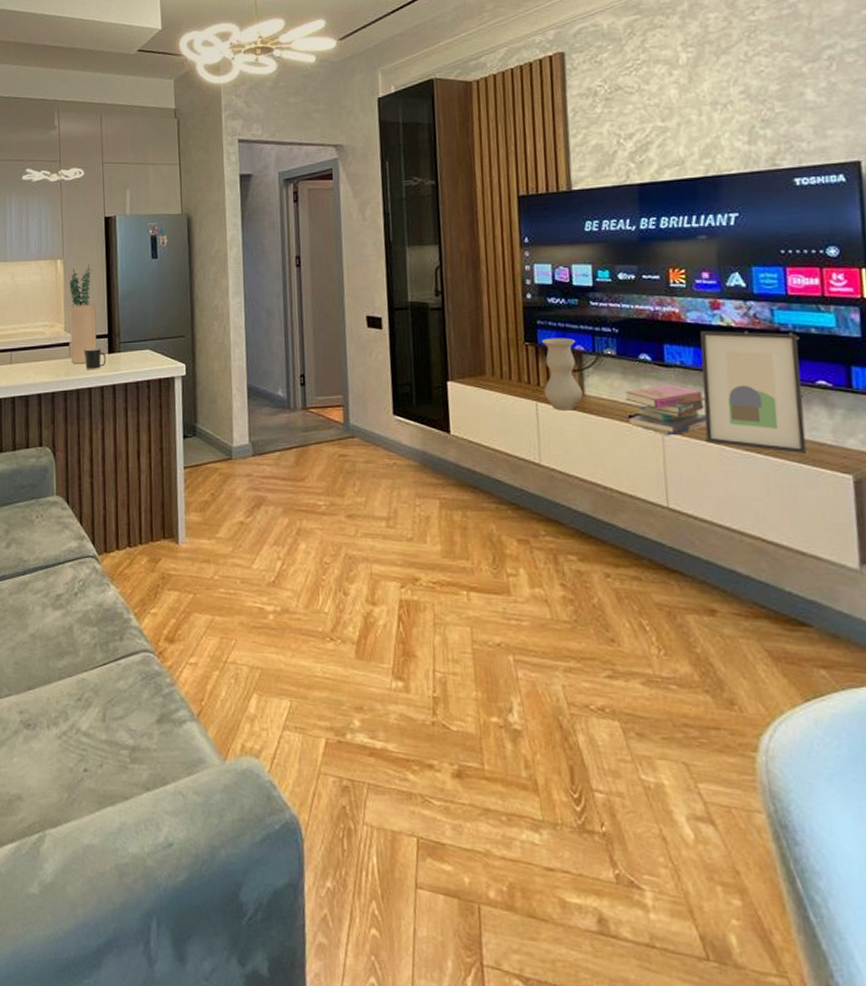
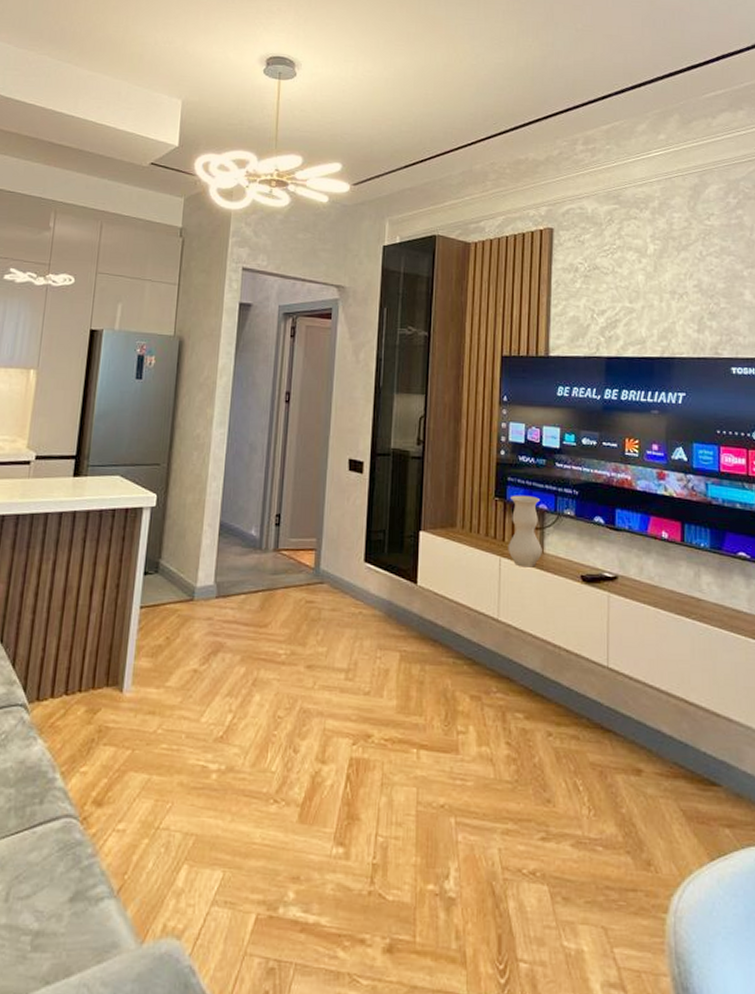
vase: present [69,264,97,365] -> none [30,378,68,487]
mug: present [84,348,106,370] -> none [45,469,70,494]
books: present [625,383,708,436] -> none [579,546,647,597]
picture frame: present [700,331,807,453] -> none [644,499,728,619]

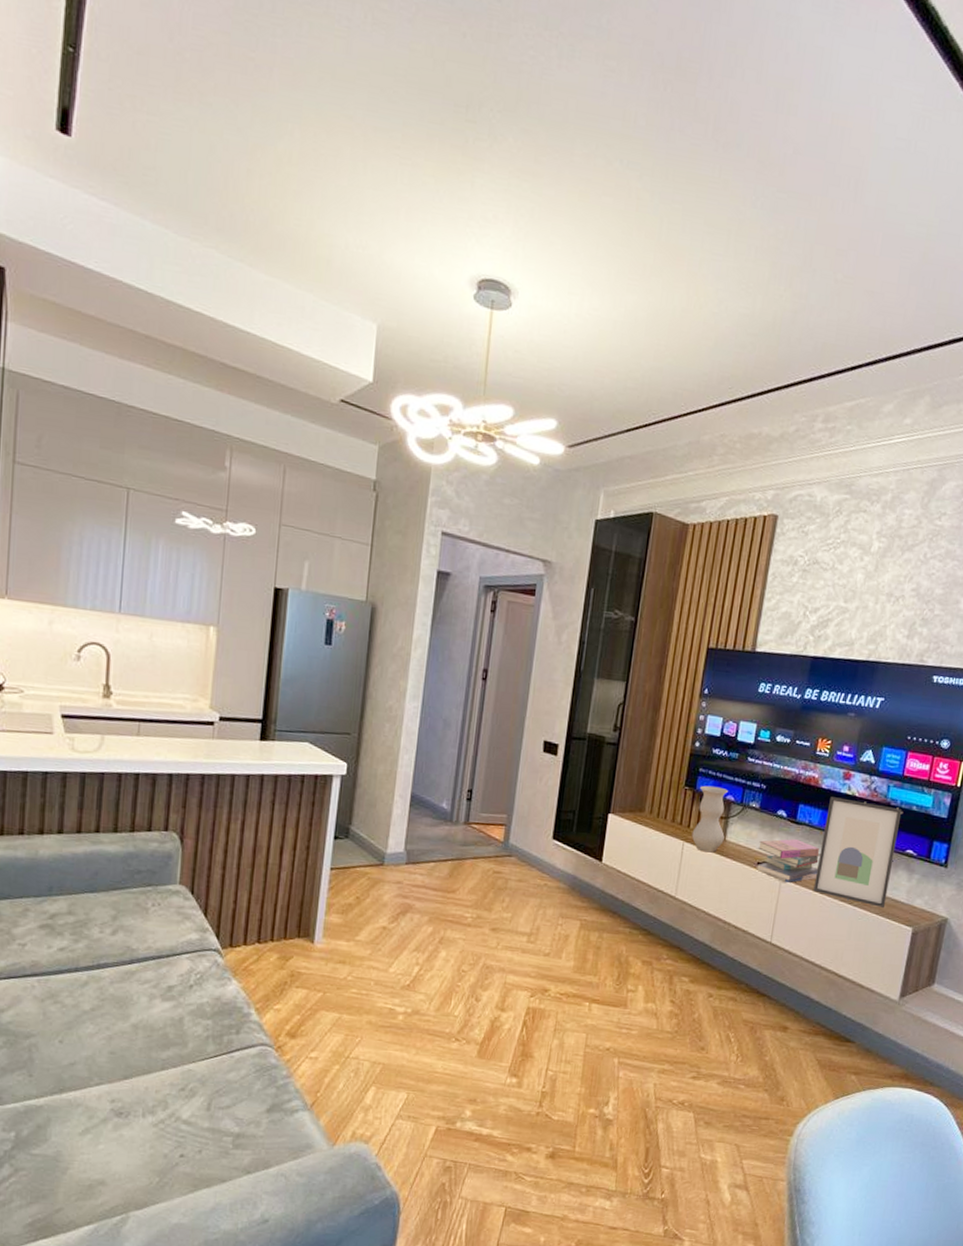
books: none [579,546,647,597] -> present [756,838,819,884]
picture frame: none [644,499,728,619] -> present [813,797,903,908]

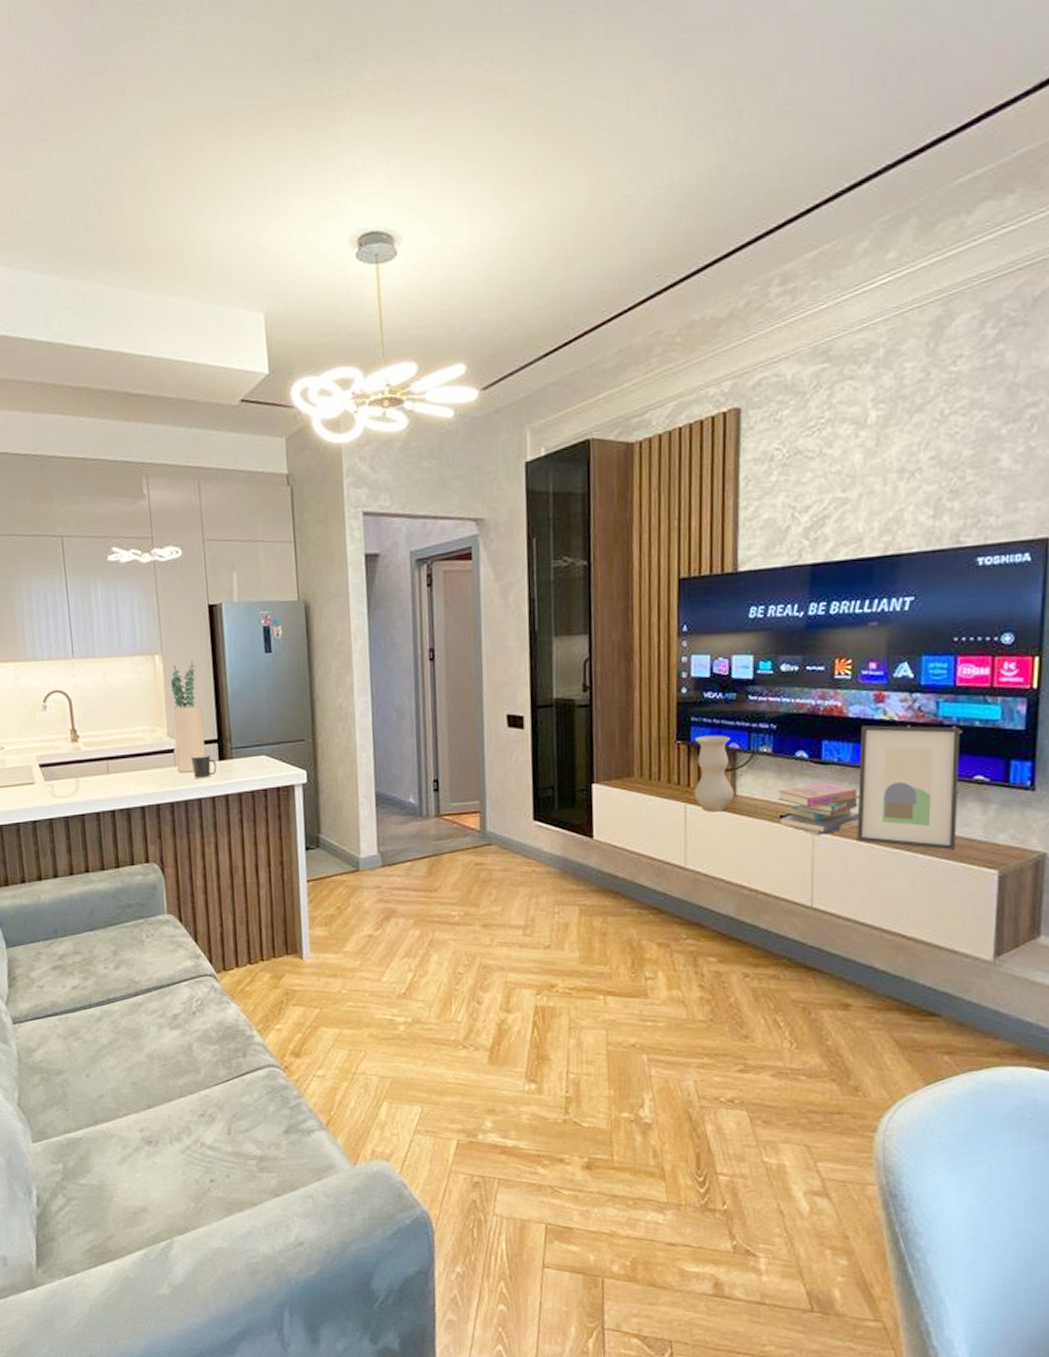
vase: none [215,638,251,749] -> present [170,660,206,774]
mug: none [230,731,257,757] -> present [191,754,217,780]

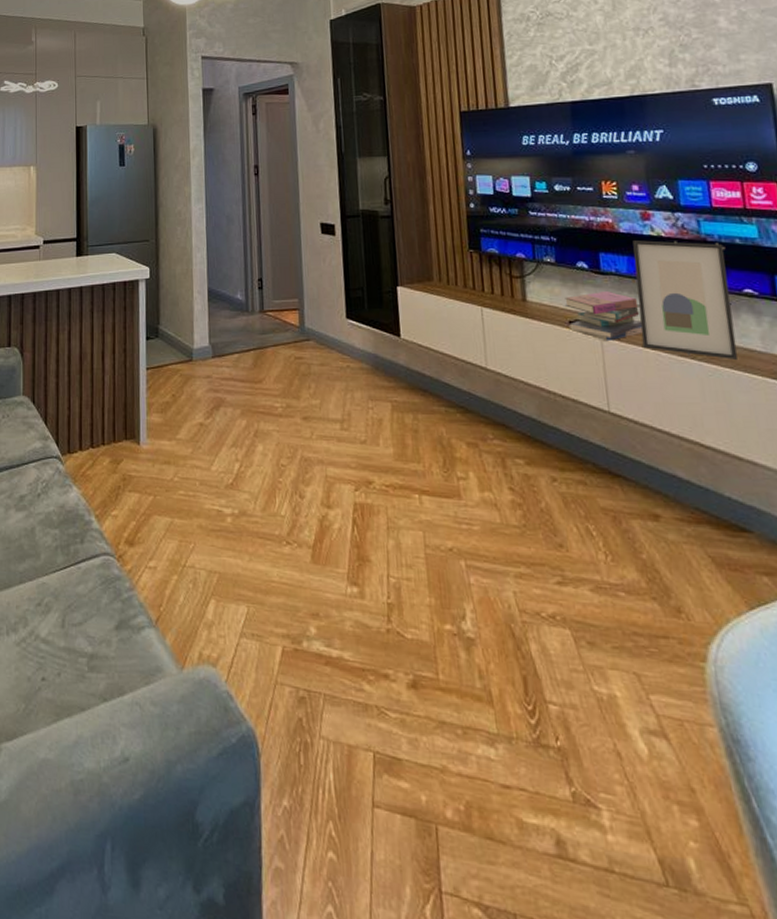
vase: present [170,660,206,774] -> none [41,171,66,268]
mug: present [191,754,217,780] -> none [53,251,74,273]
vase: present [694,735,734,812] -> none [485,245,525,316]

